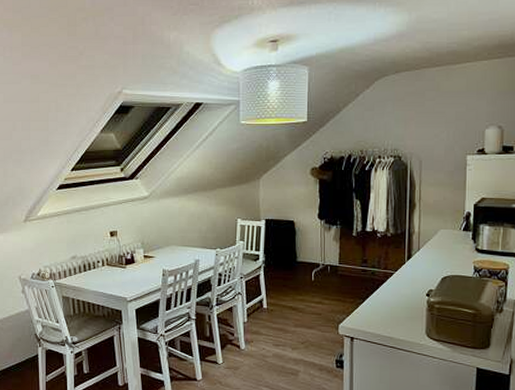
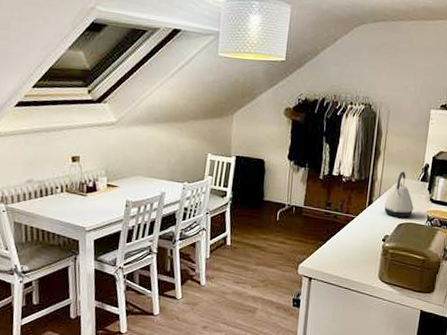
kettle: none [424,222,458,270] -> present [384,171,414,218]

